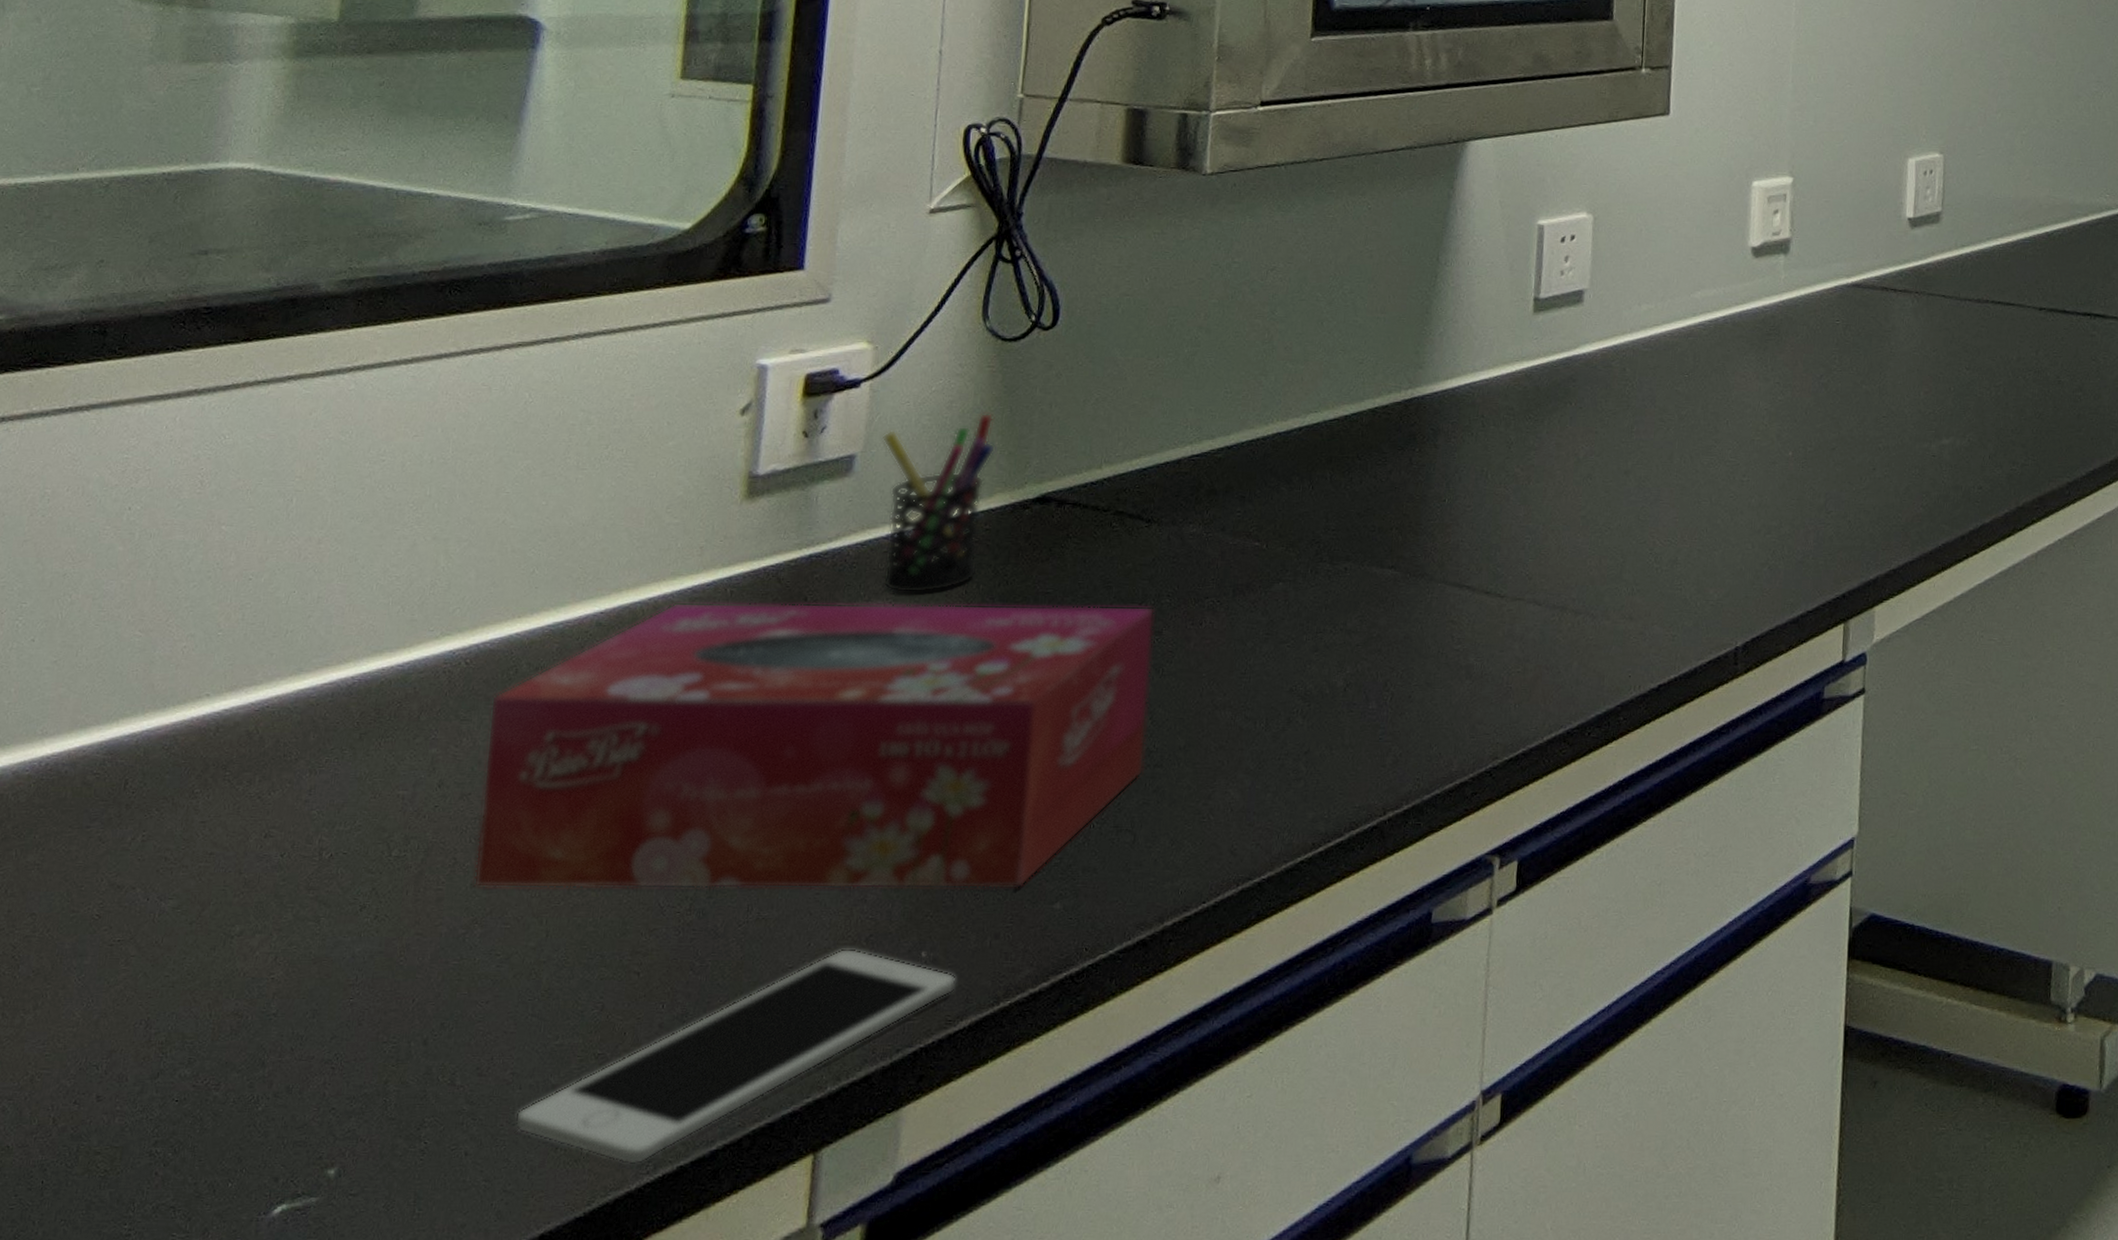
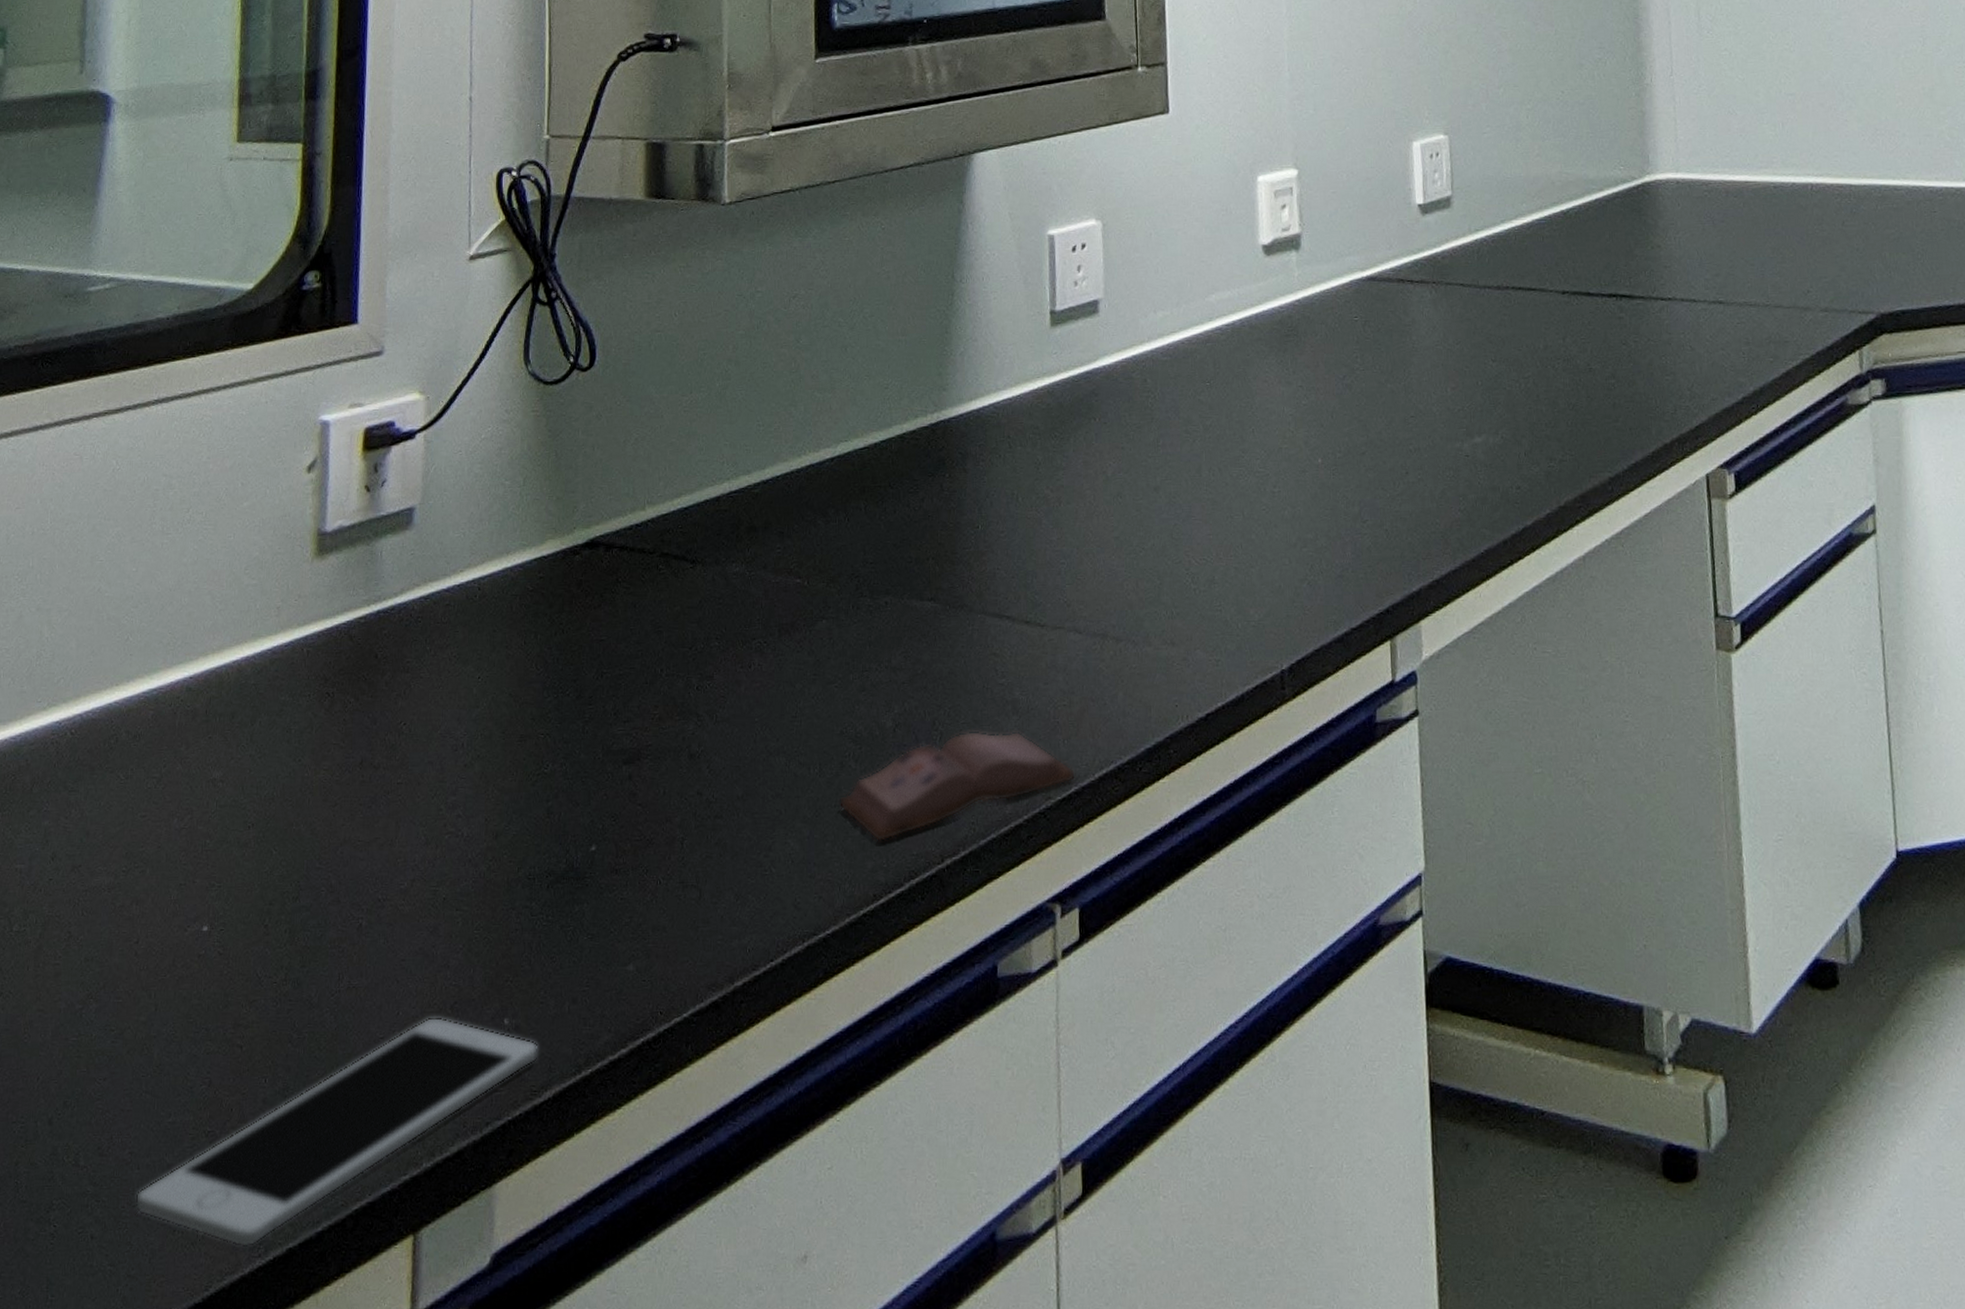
tissue box: present [473,602,1155,889] -> none [87,650,705,962]
pen holder: present [881,412,996,594] -> none [438,458,545,647]
book: none [1283,692,1525,795] -> present [839,730,1076,842]

